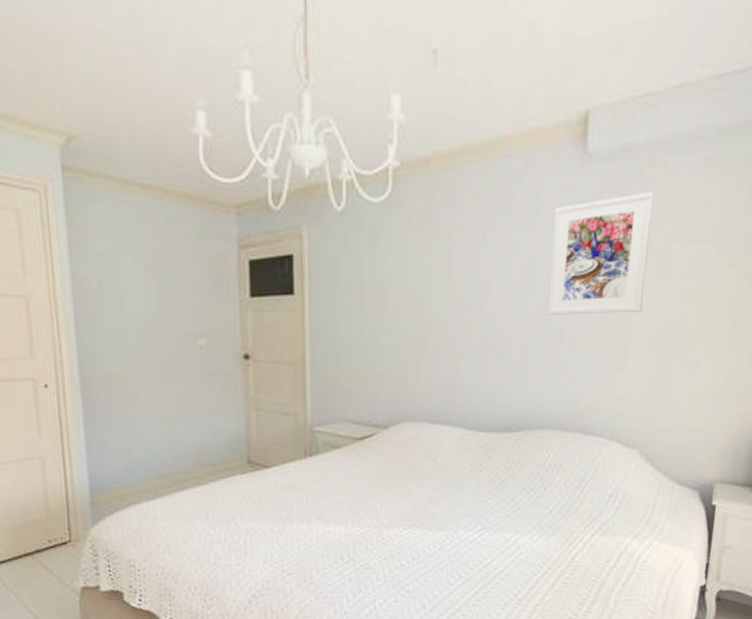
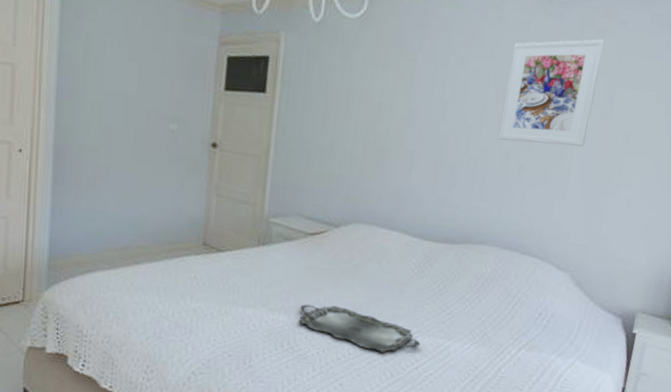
serving tray: none [357,511,487,554] -> present [299,304,421,353]

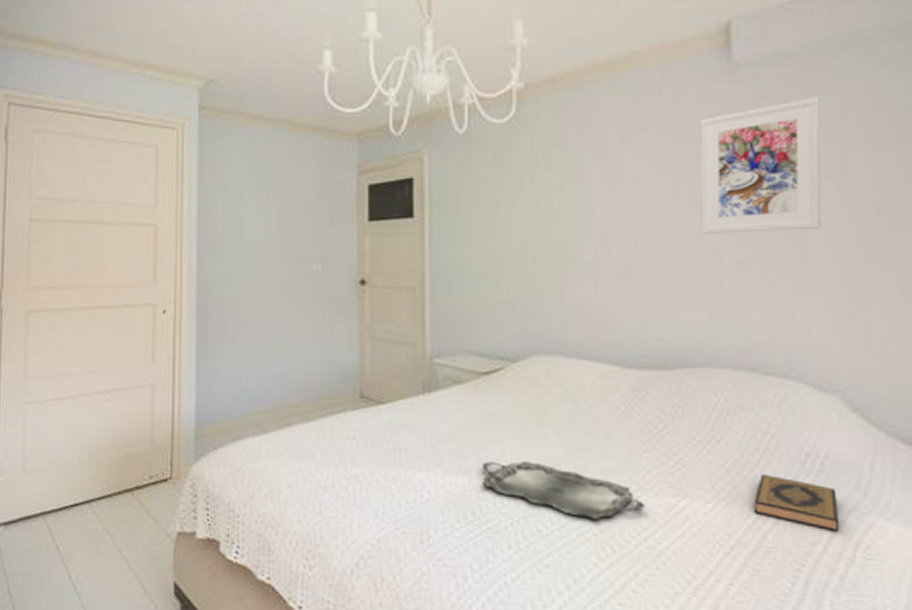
hardback book: none [496,325,554,368] -> present [755,473,840,531]

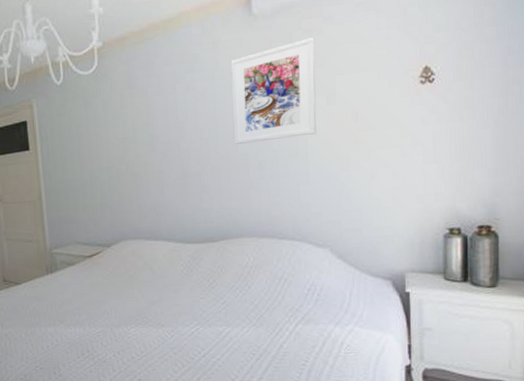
serving tray: present [482,461,646,520] -> none [92,313,203,347]
hardback book: present [755,473,840,531] -> none [275,305,330,337]

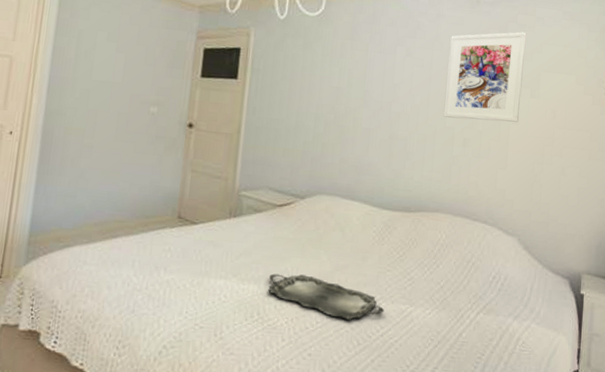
serving tray: none [92,313,203,347] -> present [268,273,385,320]

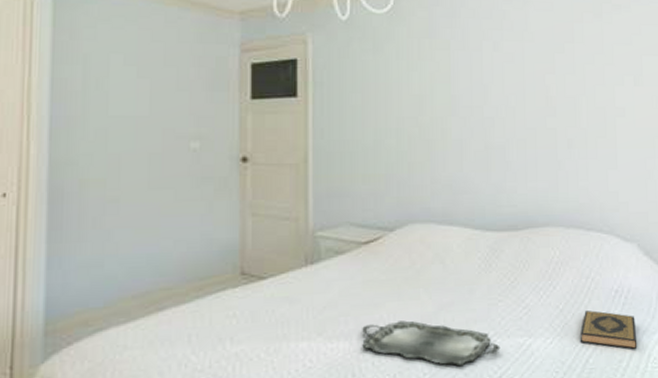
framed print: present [443,31,527,122] -> none [541,13,624,117]
hardback book: none [456,289,509,331] -> present [580,309,638,349]

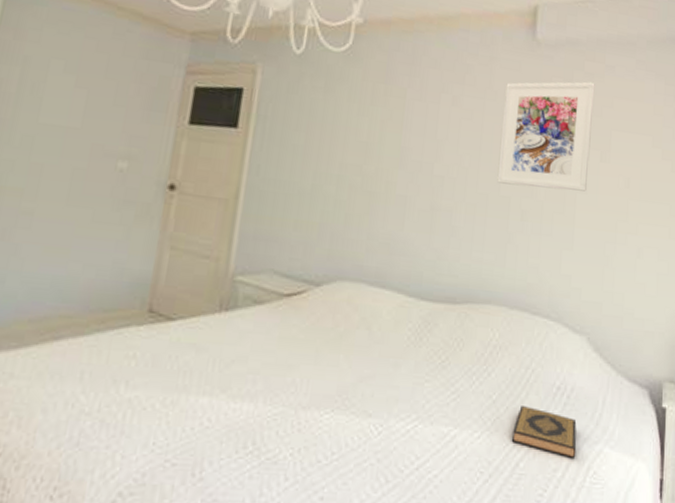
serving tray: present [362,320,501,365] -> none [268,387,421,449]
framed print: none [541,13,624,117] -> present [497,81,595,192]

